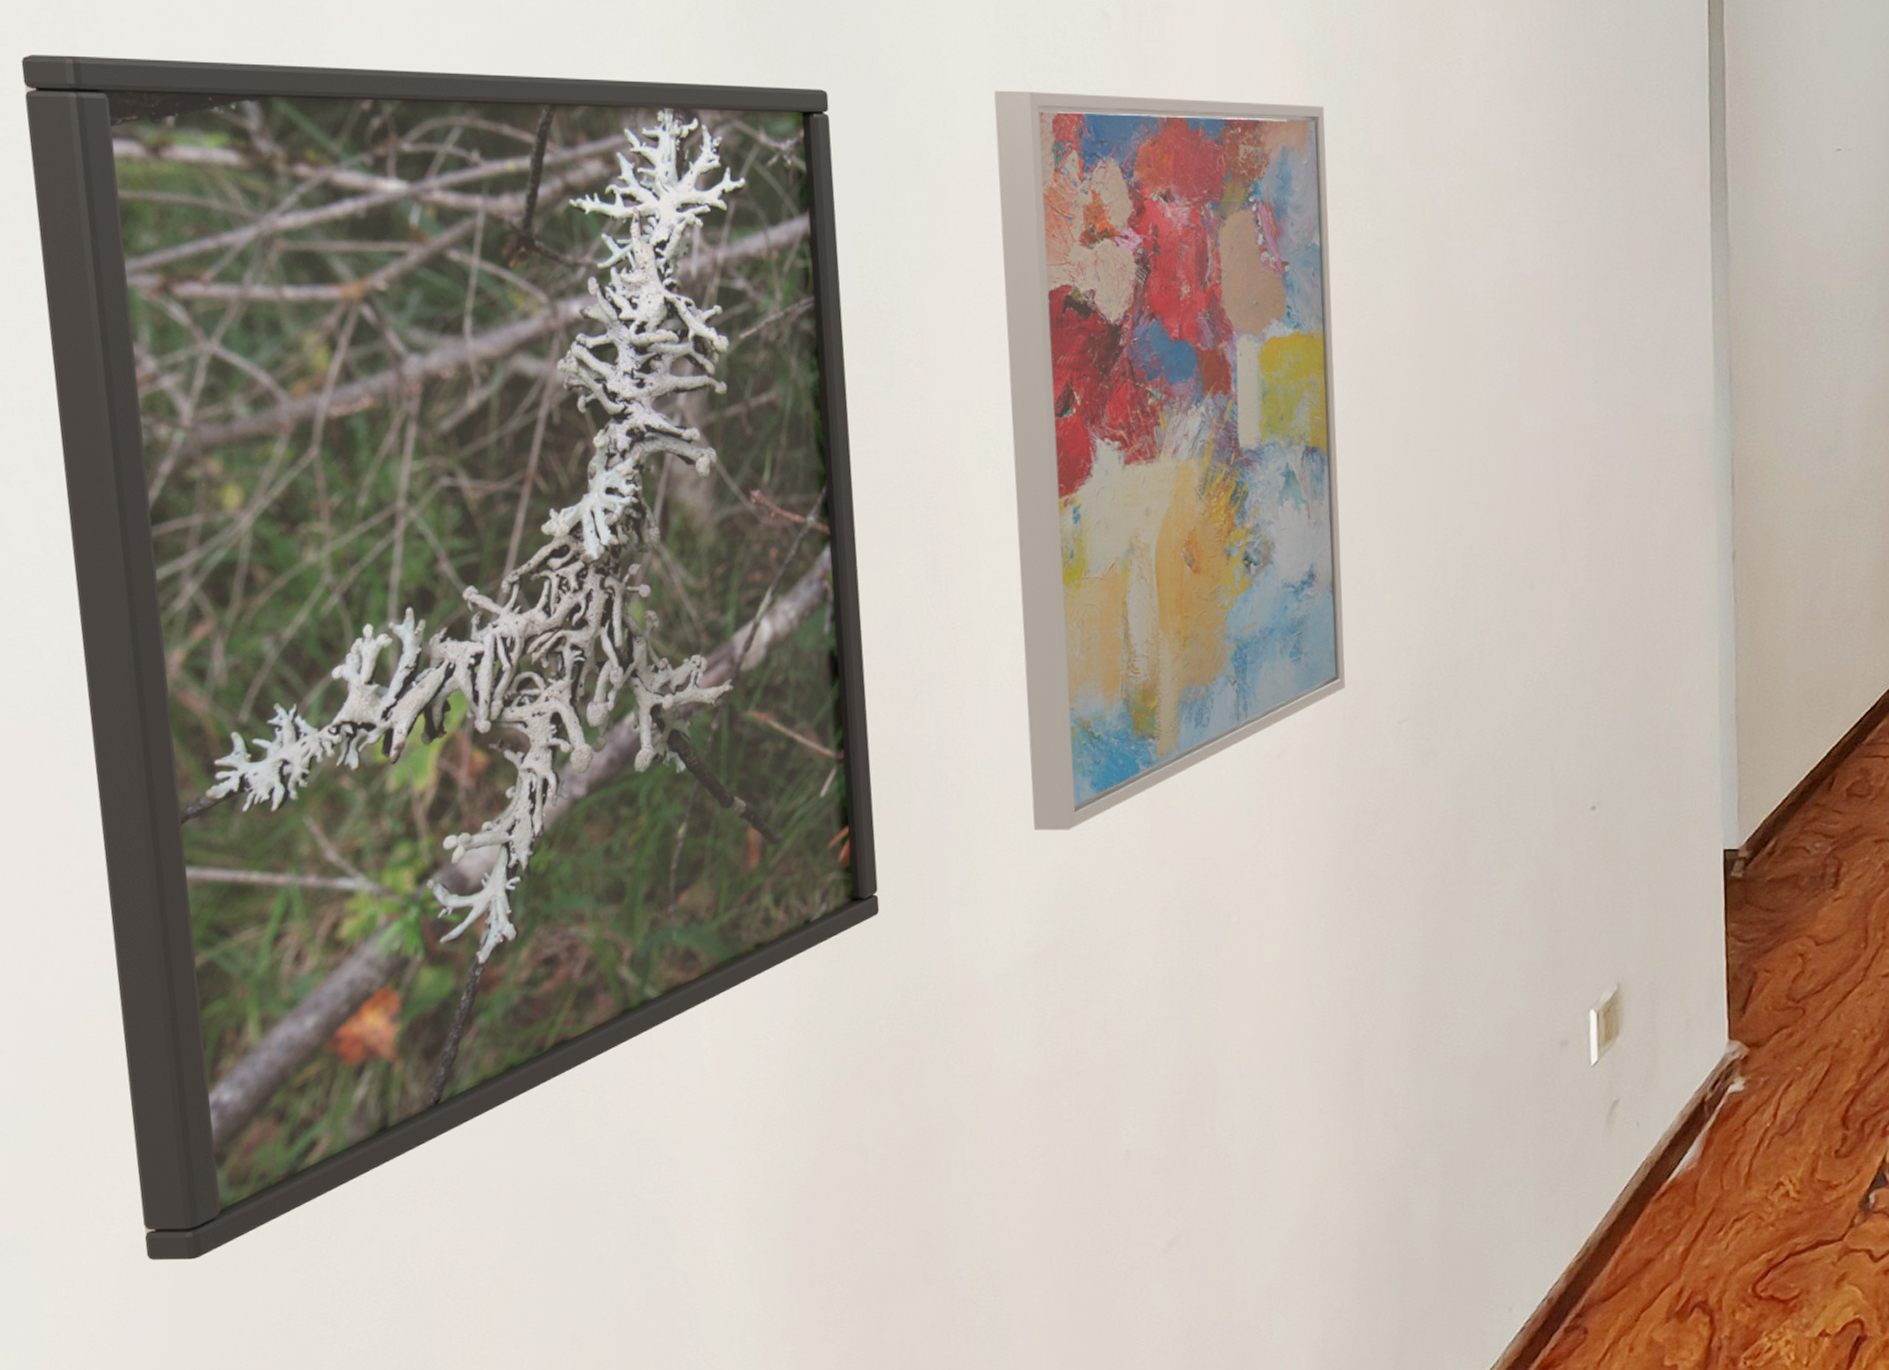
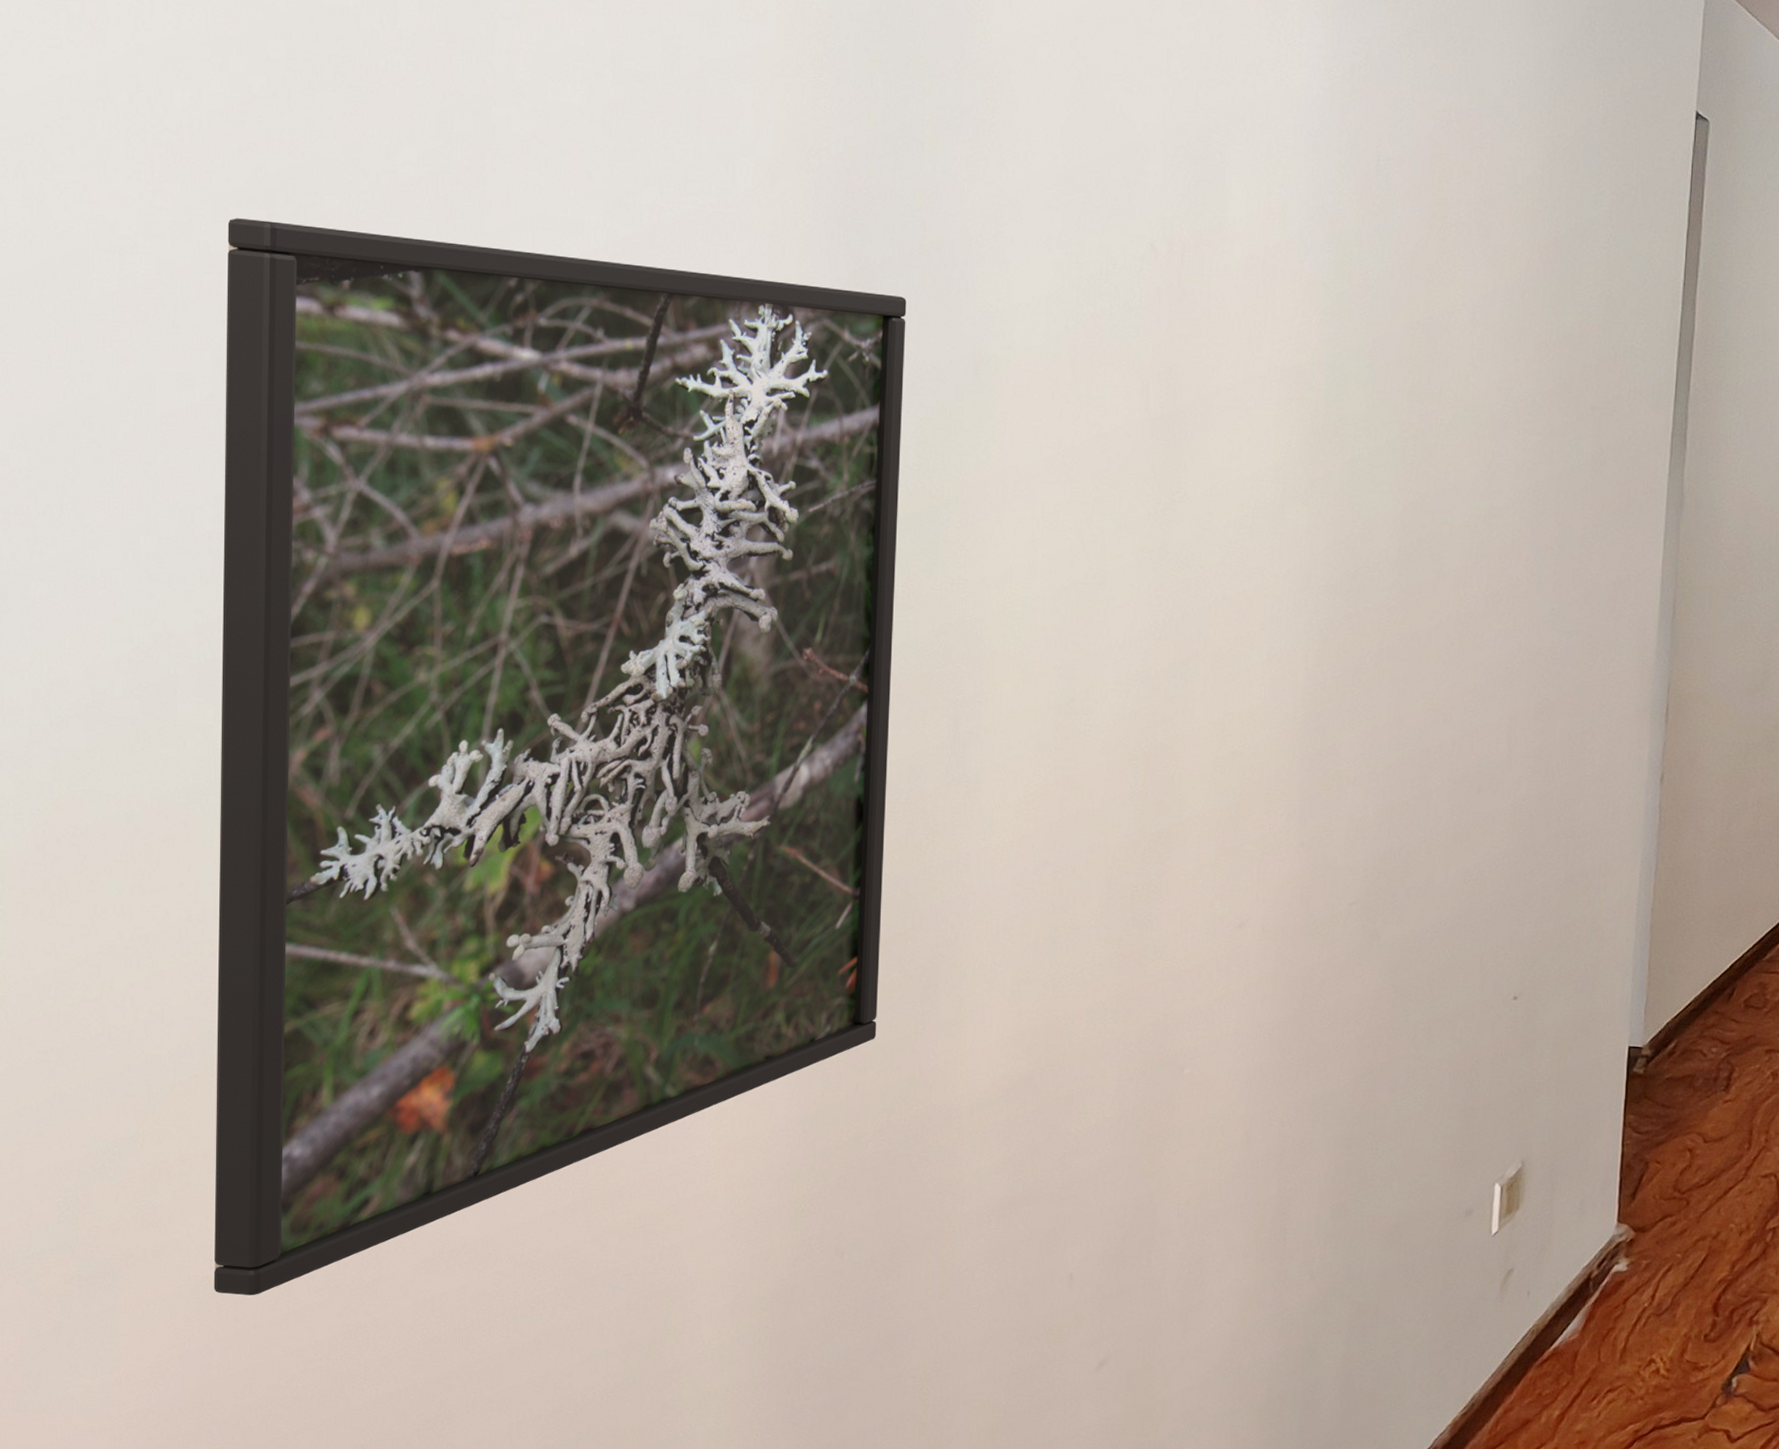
wall art: present [994,90,1345,830] -> none [1019,308,1336,978]

